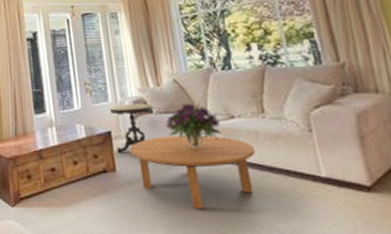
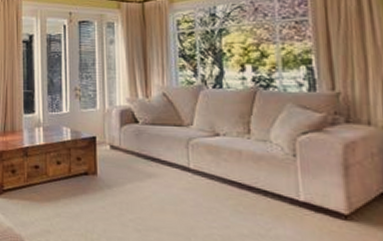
side table: present [110,103,154,154] -> none [97,112,140,159]
coffee table: present [130,135,255,209] -> none [112,146,236,218]
bouquet: present [165,102,222,149] -> none [150,117,205,161]

